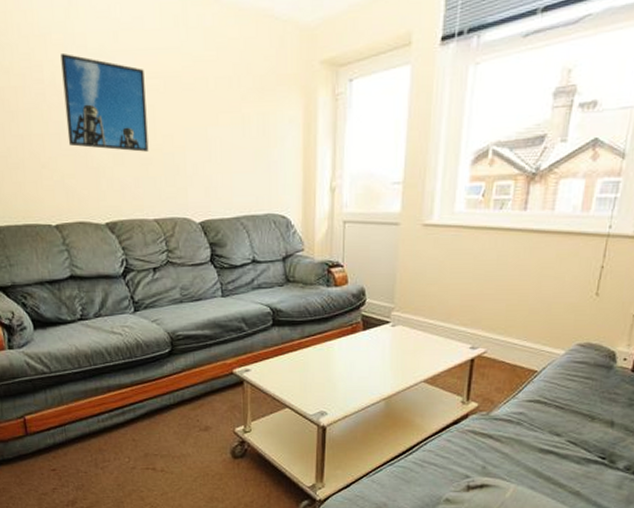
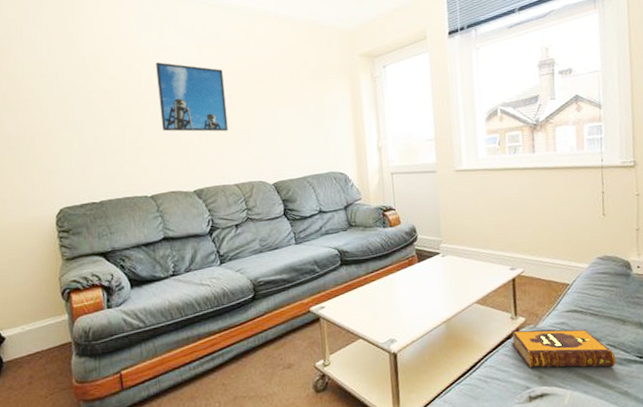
hardback book: none [457,416,574,465] -> present [511,329,616,368]

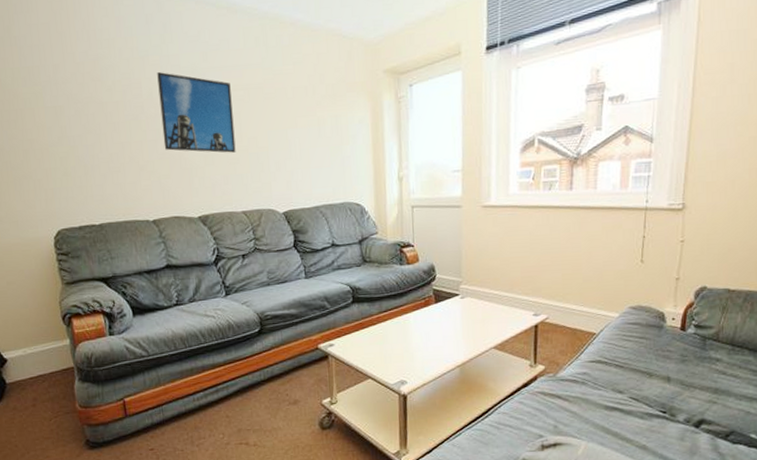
hardback book: present [511,329,616,368] -> none [528,378,637,420]

